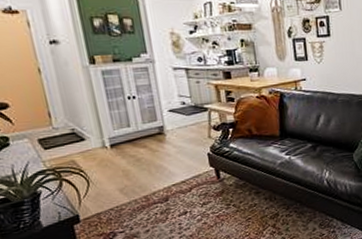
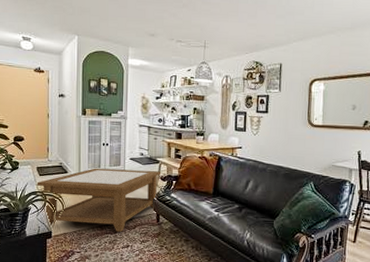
coffee table: none [42,120,213,210] -> present [37,168,161,232]

